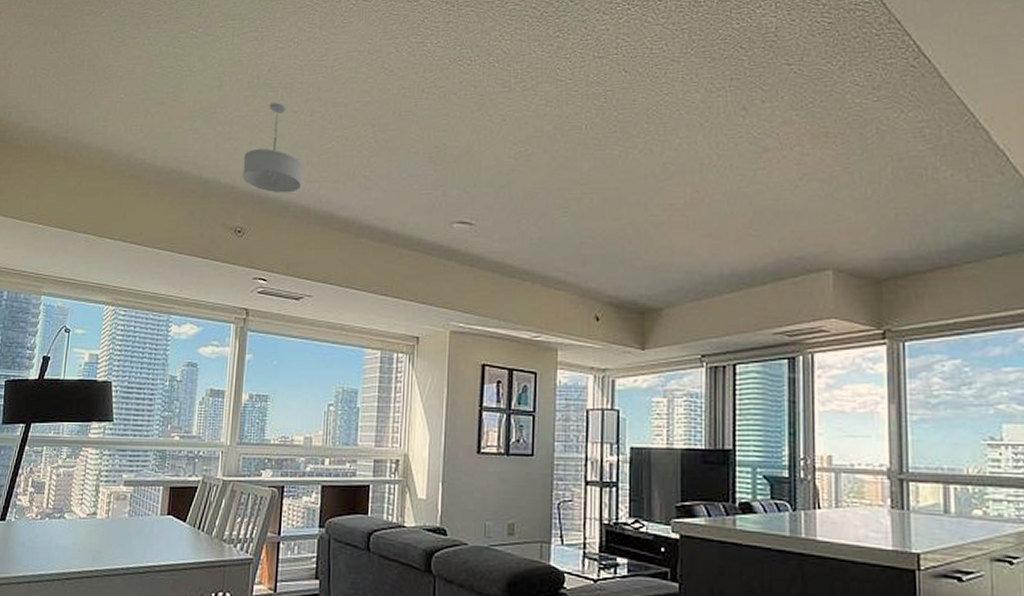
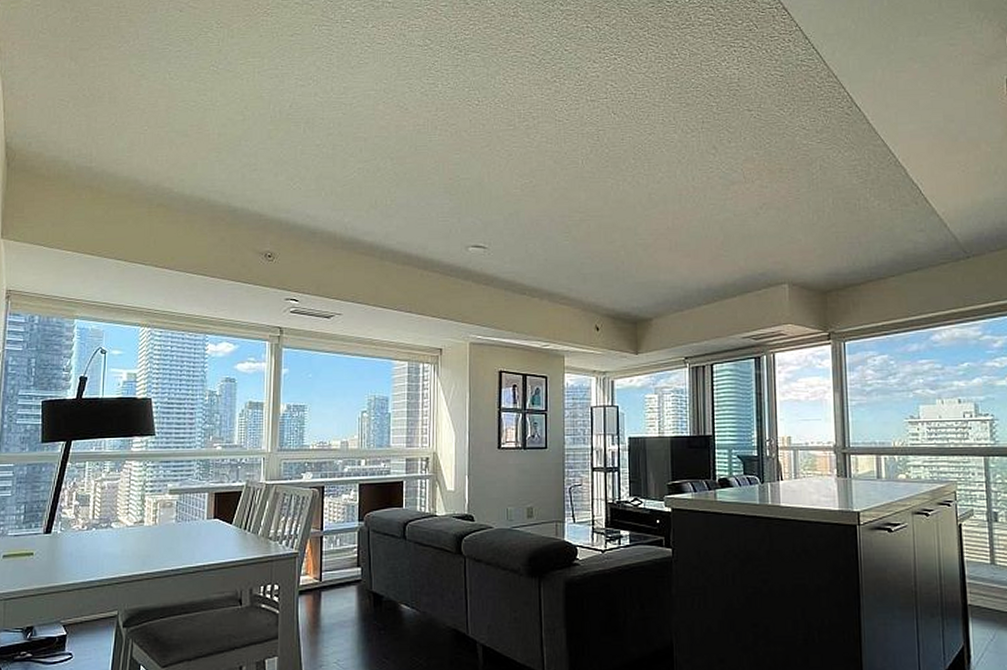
pendant light: present [242,102,303,193] -> none [270,136,327,221]

